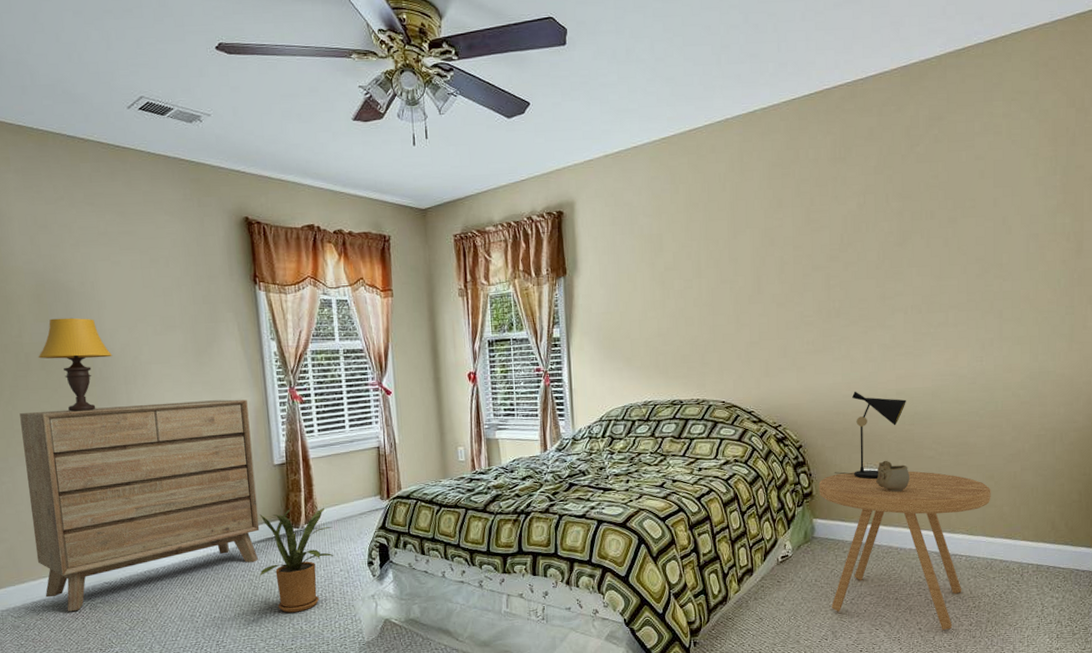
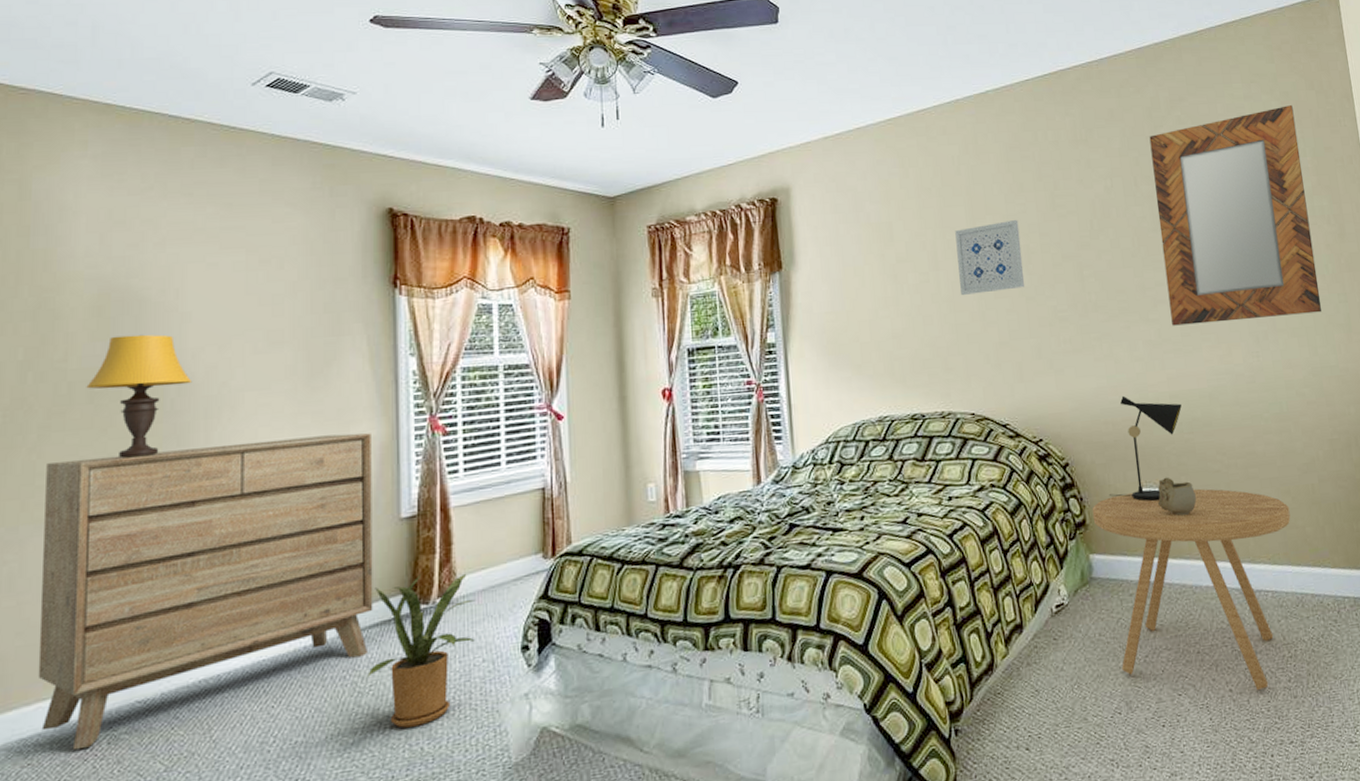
wall art: none [718,234,777,301] -> present [955,220,1025,296]
home mirror: none [905,122,1050,332] -> present [1149,104,1322,326]

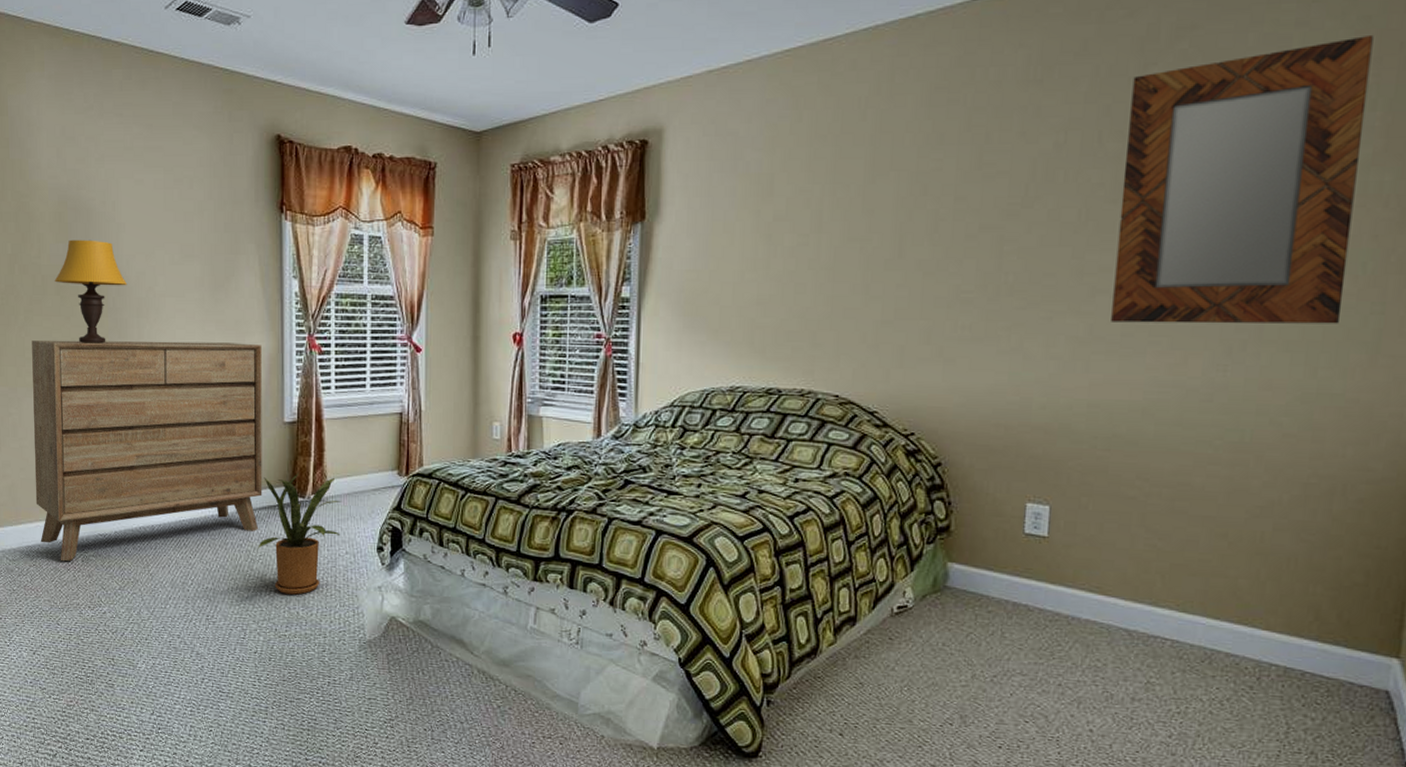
wall art: present [955,220,1025,296] -> none [843,179,930,265]
side table: present [1092,488,1291,691] -> none [959,505,1222,739]
table lamp: present [1108,395,1182,502] -> none [984,397,1101,520]
mug: present [1157,477,1196,516] -> none [1043,495,1096,540]

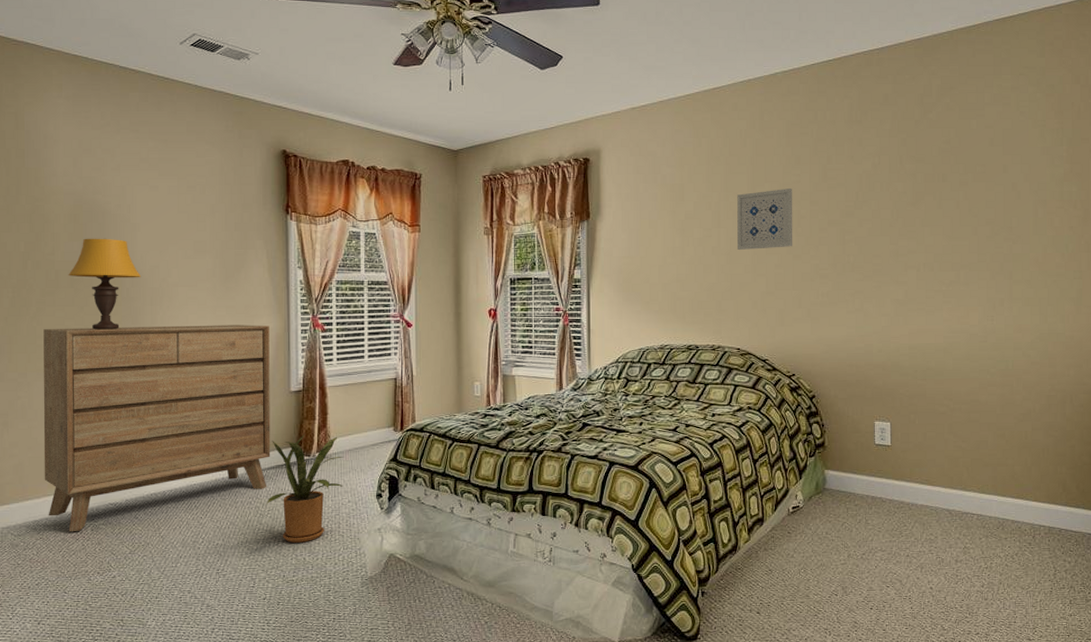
wall art: none [843,179,930,265] -> present [736,189,793,251]
home mirror: present [1111,34,1374,324] -> none [918,97,1057,289]

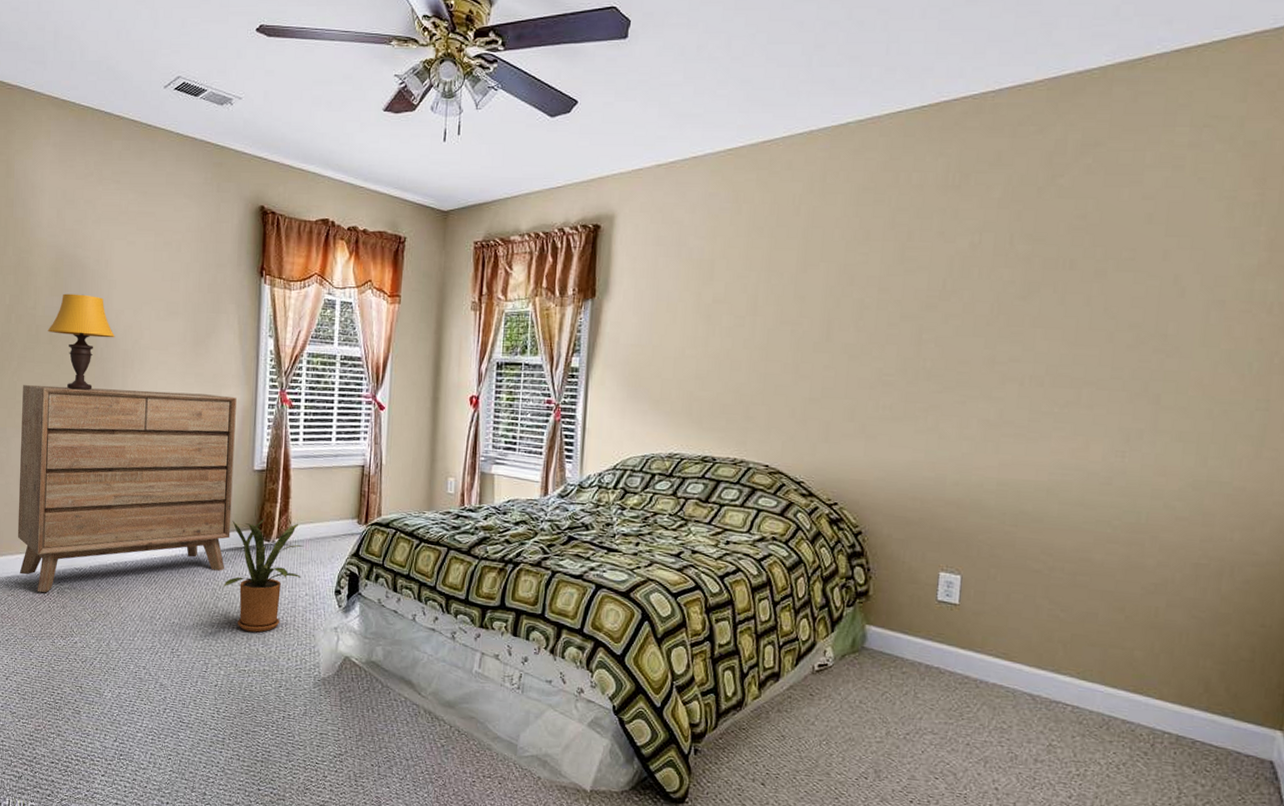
wall art: present [736,189,793,251] -> none [775,270,857,346]

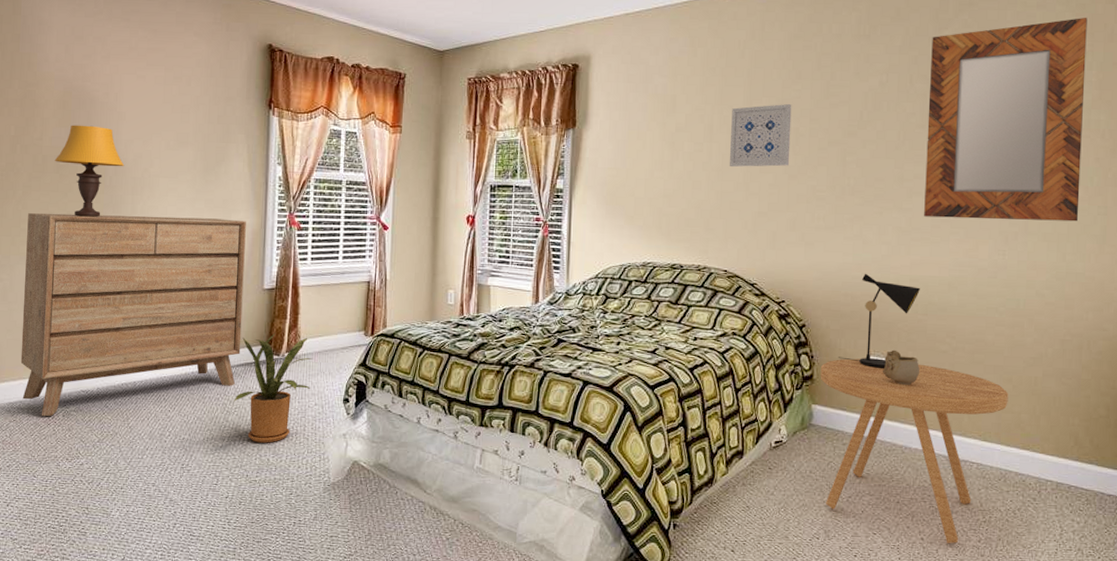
wall art: none [775,270,857,346] -> present [729,104,792,168]
side table: none [877,573,1119,798] -> present [820,358,1009,544]
table lamp: none [900,473,1010,589] -> present [837,273,920,369]
mug: none [955,565,1004,609] -> present [882,349,919,385]
home mirror: none [1019,157,1258,418] -> present [924,17,1087,222]

